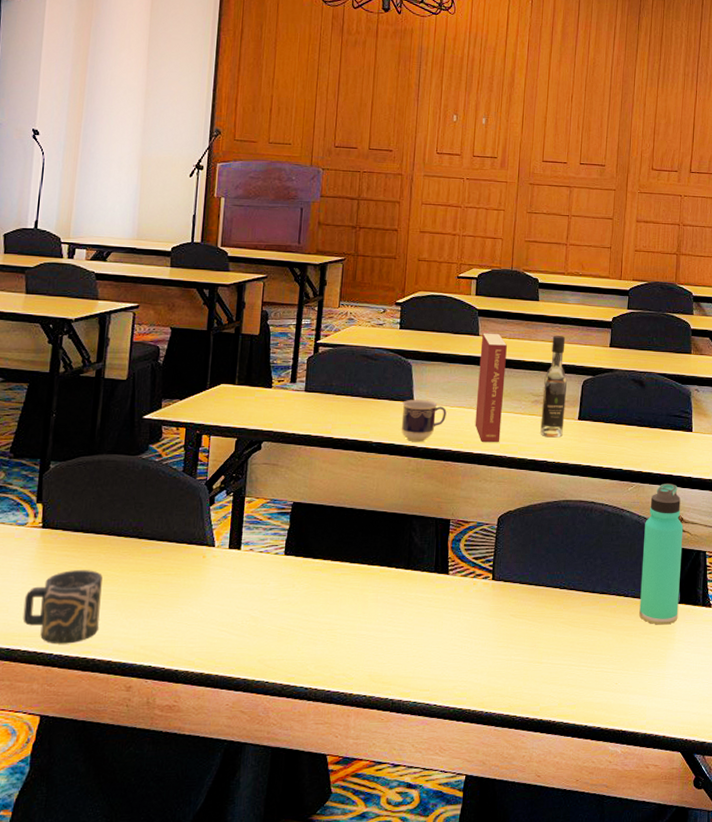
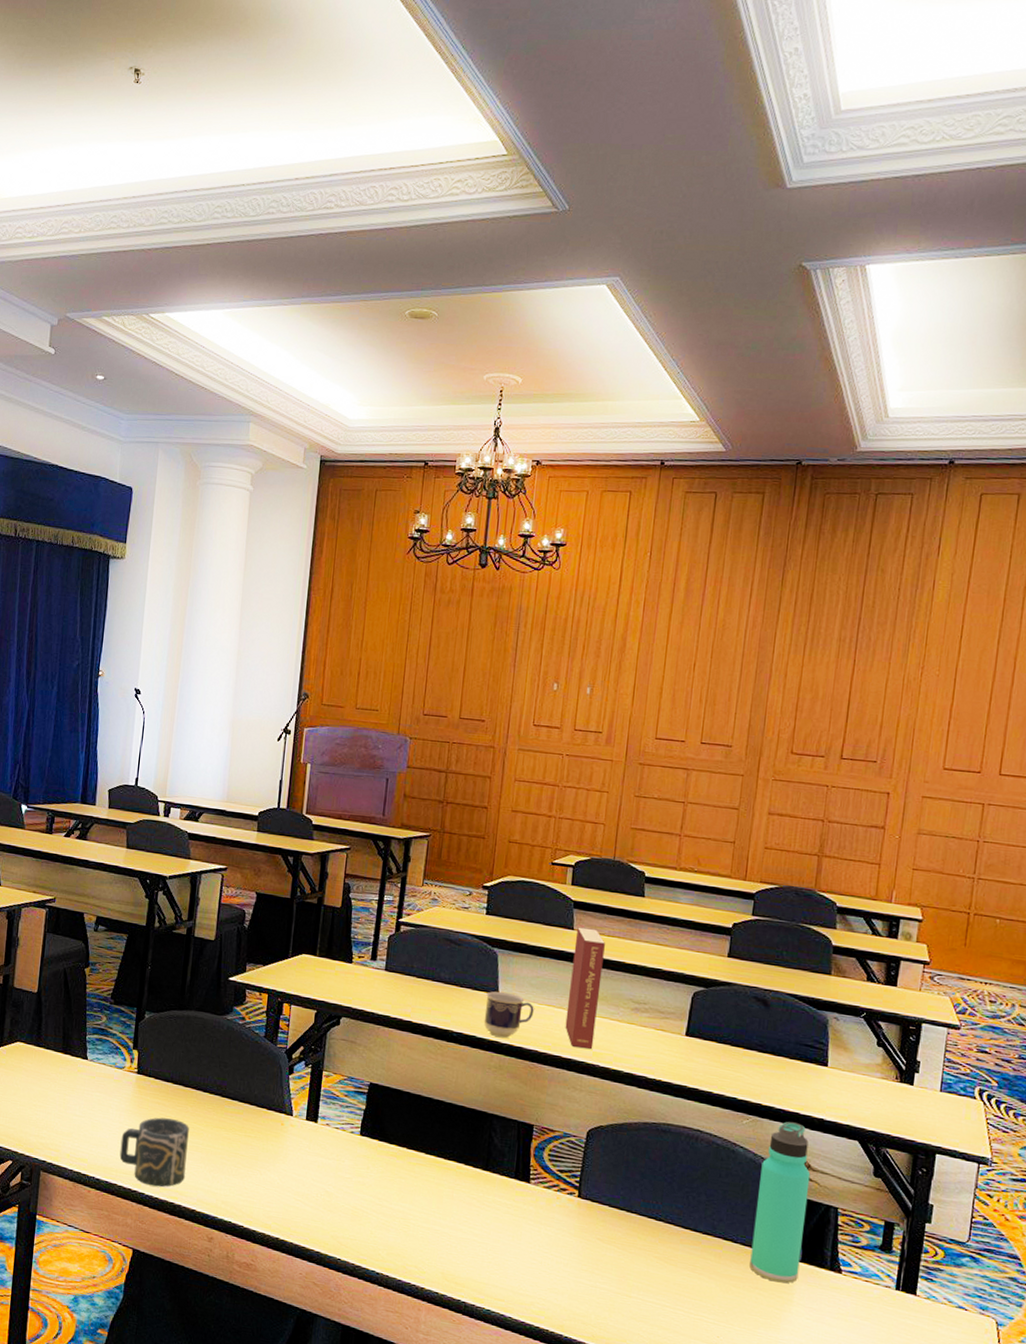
bottle: present [540,336,567,438] -> none [640,938,675,1053]

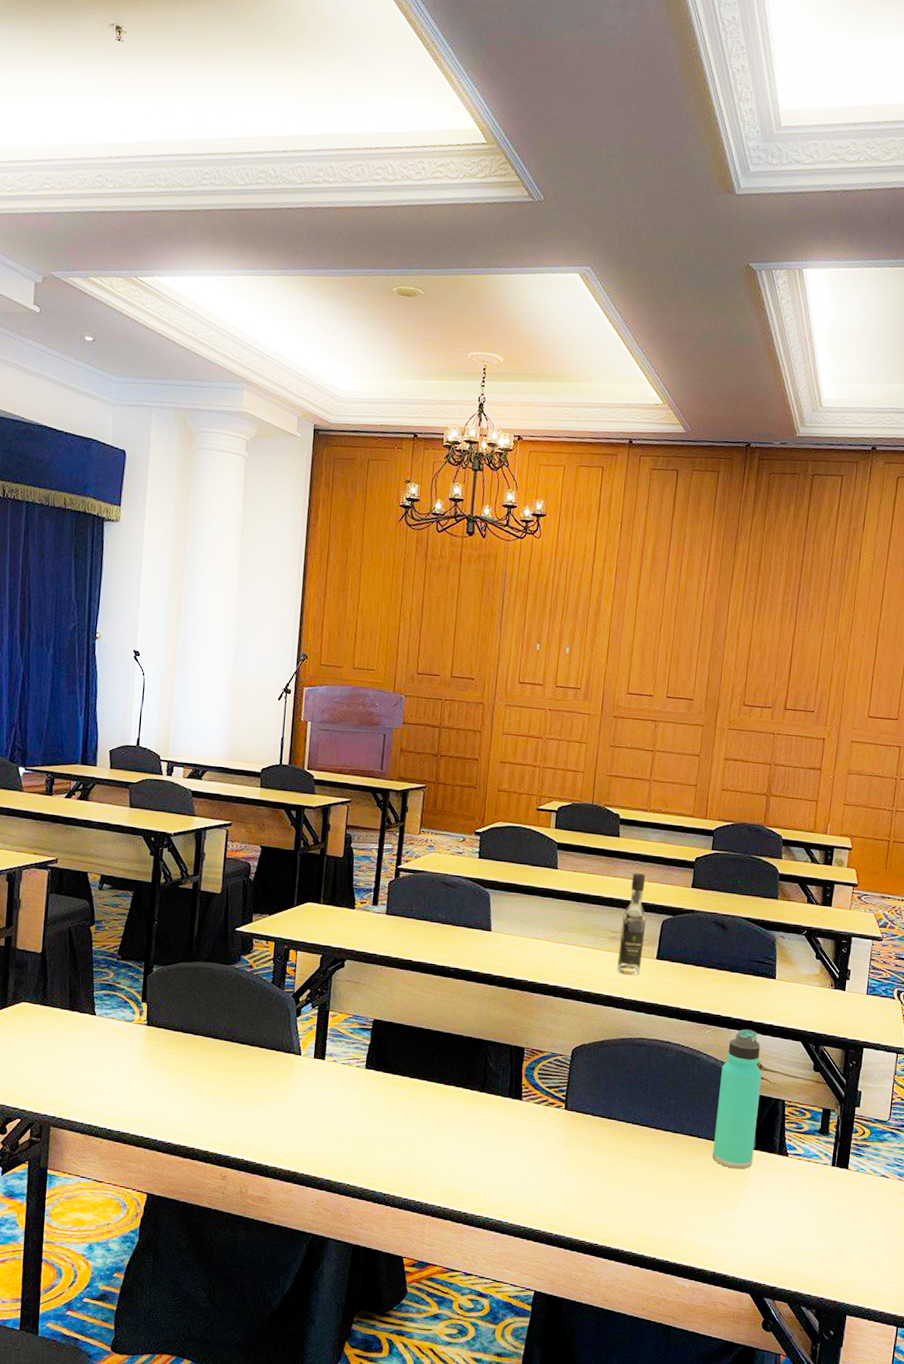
cup: present [119,1117,189,1187] -> none [131,1066,200,1132]
cup: present [484,991,534,1038] -> none [478,928,524,970]
book: present [565,927,605,1049] -> none [551,866,586,976]
bottle: none [640,938,675,1053] -> present [617,873,646,976]

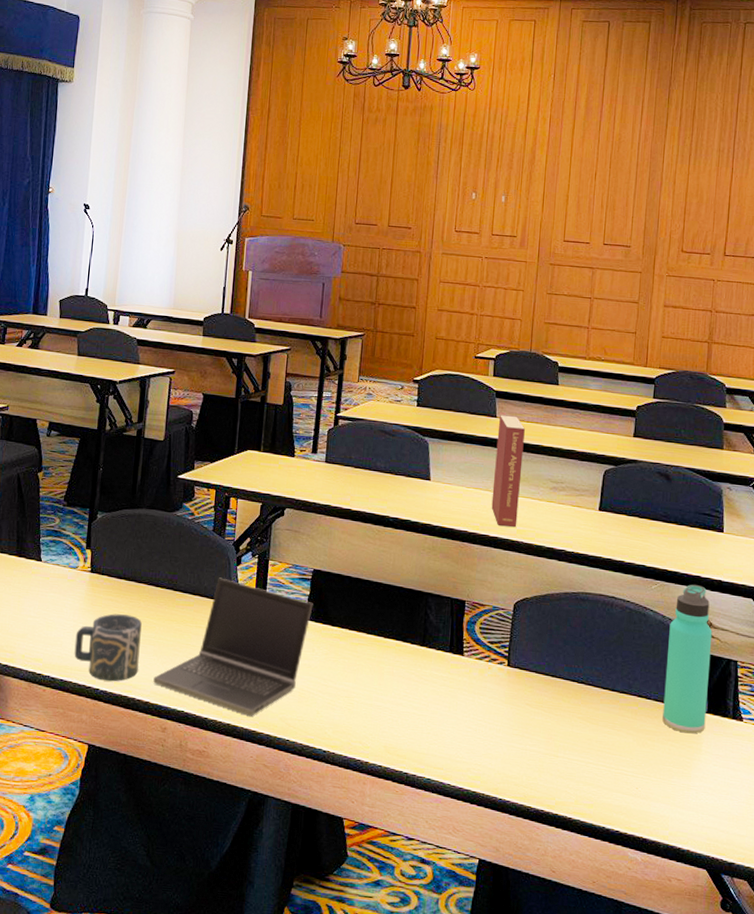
cup: none [131,1066,200,1132] -> present [74,613,142,681]
laptop computer: none [212,1029,374,1163] -> present [153,577,313,716]
book: none [551,866,586,976] -> present [491,415,525,527]
bottle: present [617,873,646,976] -> none [559,422,587,527]

